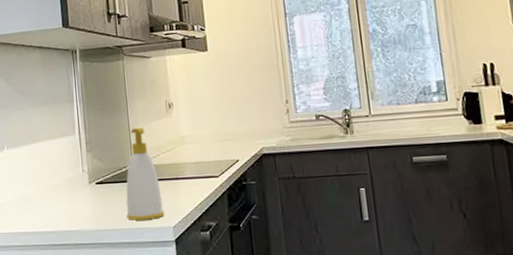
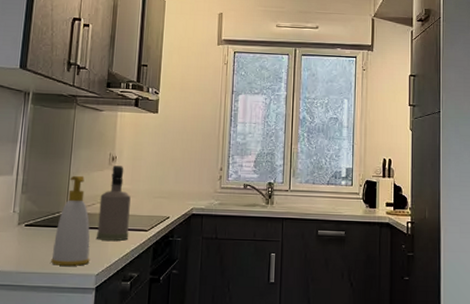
spray bottle: none [163,112,200,191] -> present [97,166,131,241]

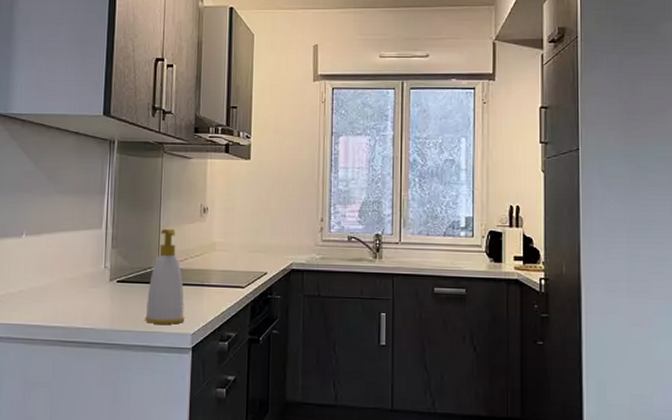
spray bottle: present [97,166,131,241] -> none [191,217,225,298]

